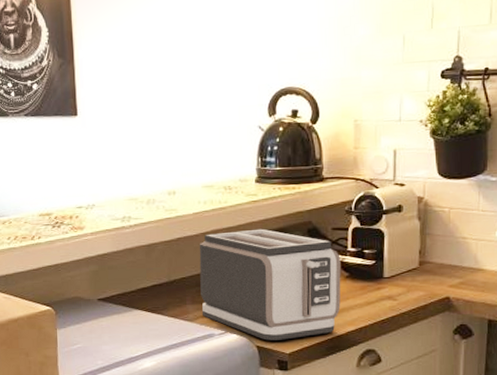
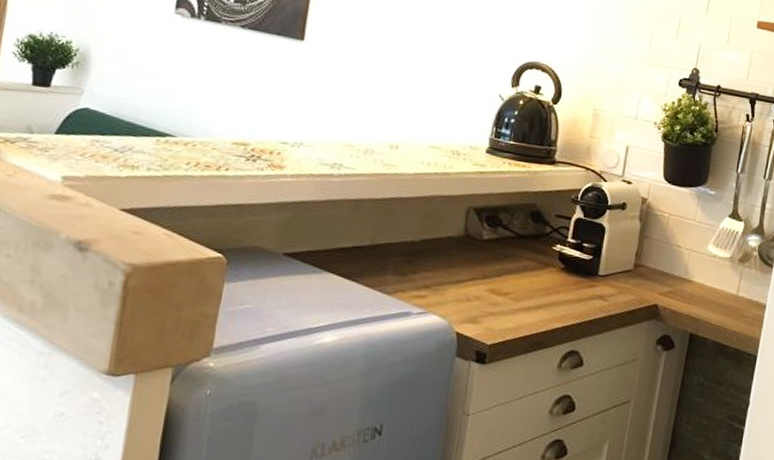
toaster: present [199,228,341,341] -> none [403,199,559,330]

